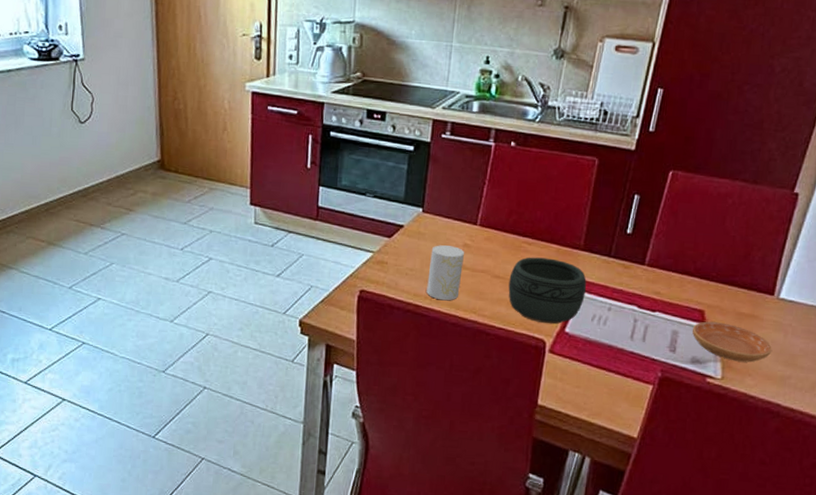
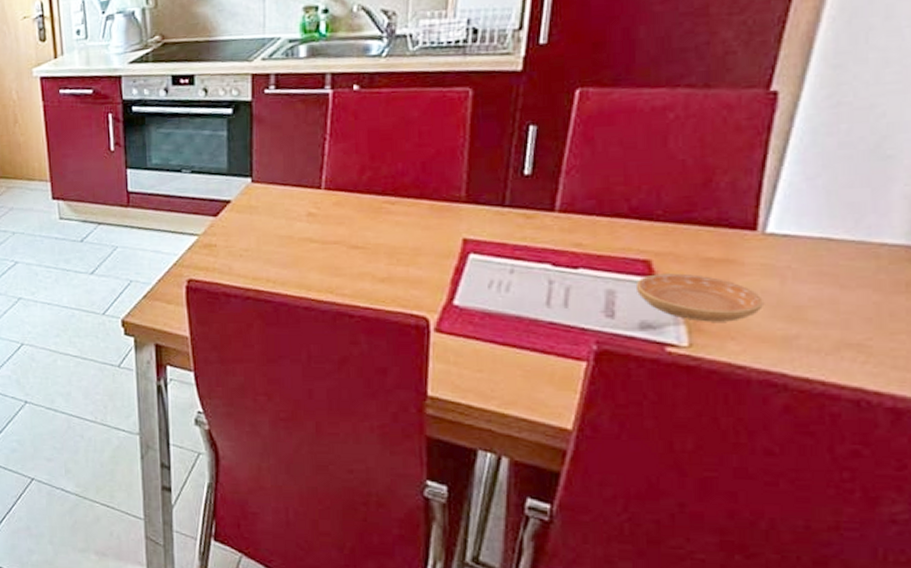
cup: present [426,245,465,301] -> none [267,217,311,282]
bowl: present [508,257,587,325] -> none [371,217,476,297]

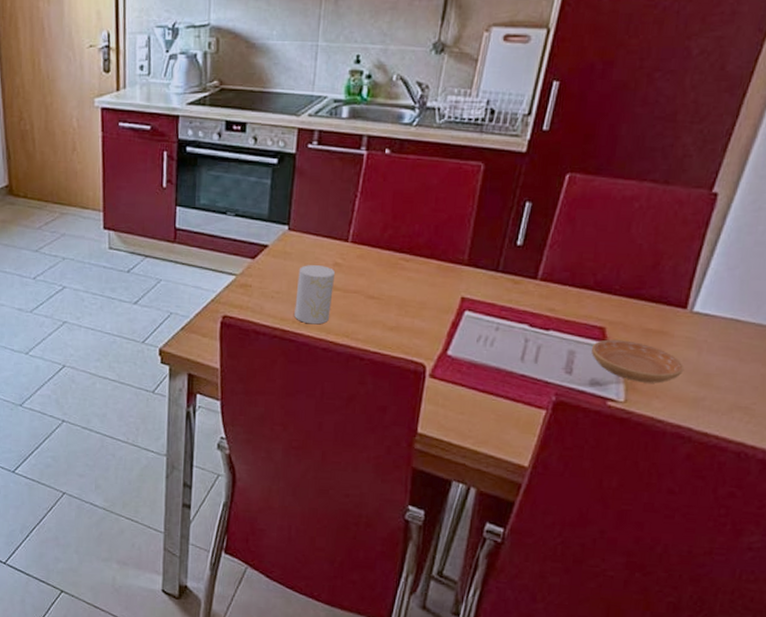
cup: none [267,217,311,282] -> present [294,265,336,325]

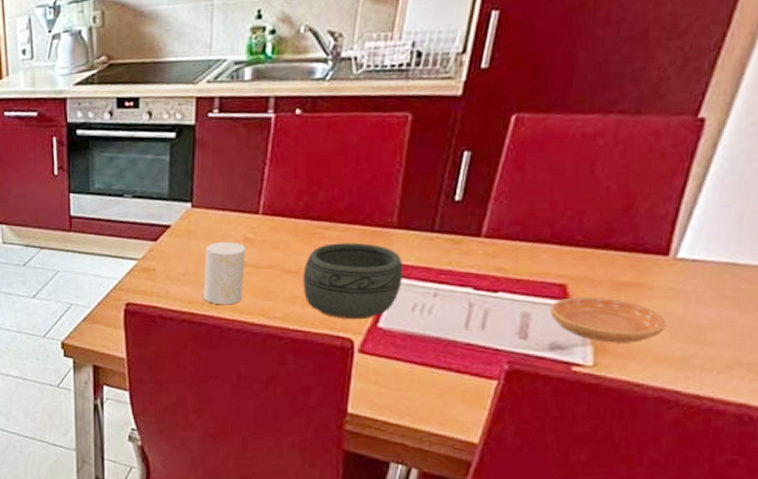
bowl: none [384,274,471,347] -> present [303,242,403,320]

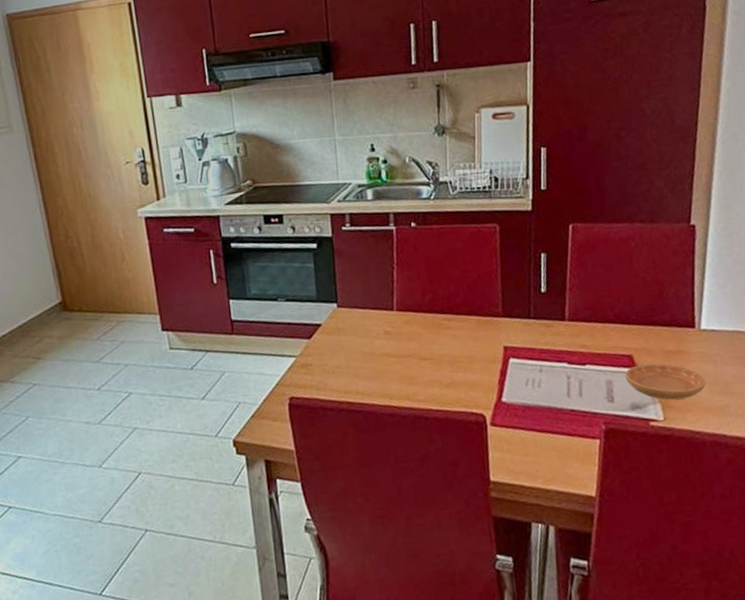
cup: present [203,242,247,305] -> none [353,335,390,393]
bowl: present [303,242,403,320] -> none [436,330,515,398]

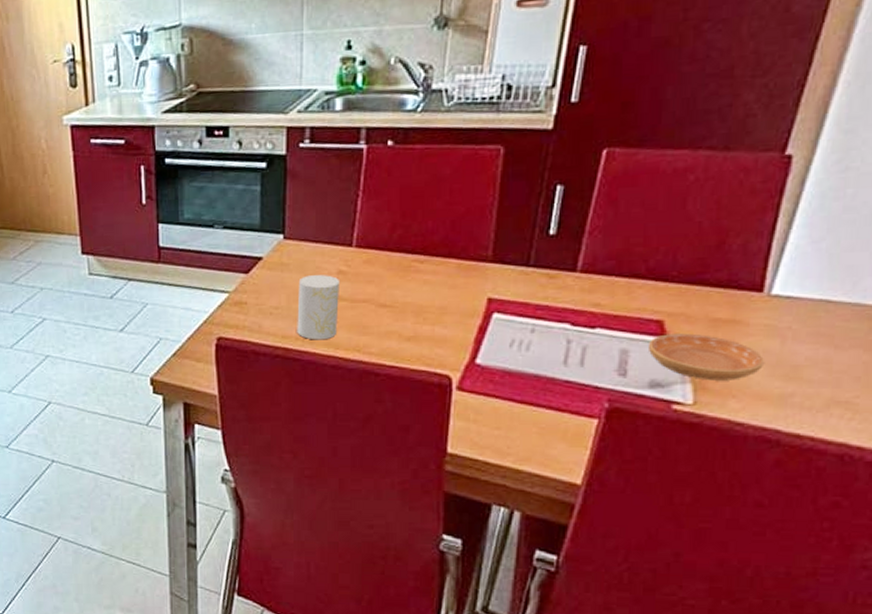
cup: none [353,335,390,393] -> present [297,275,341,340]

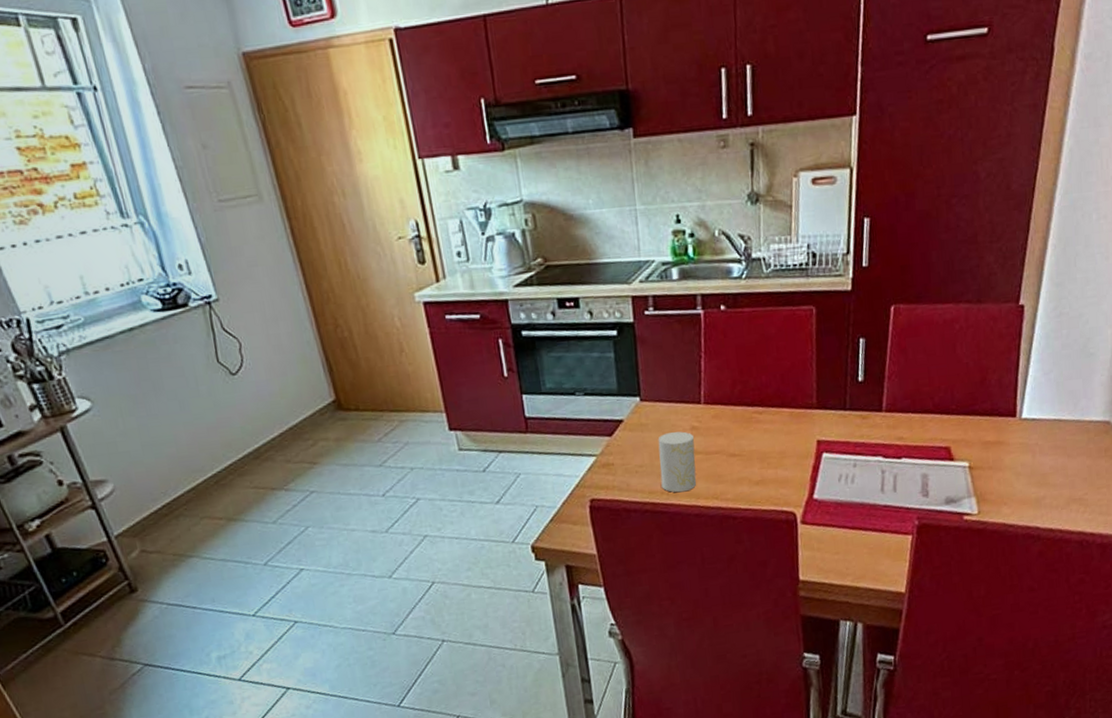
saucer: present [649,333,764,381] -> none [942,455,1023,493]

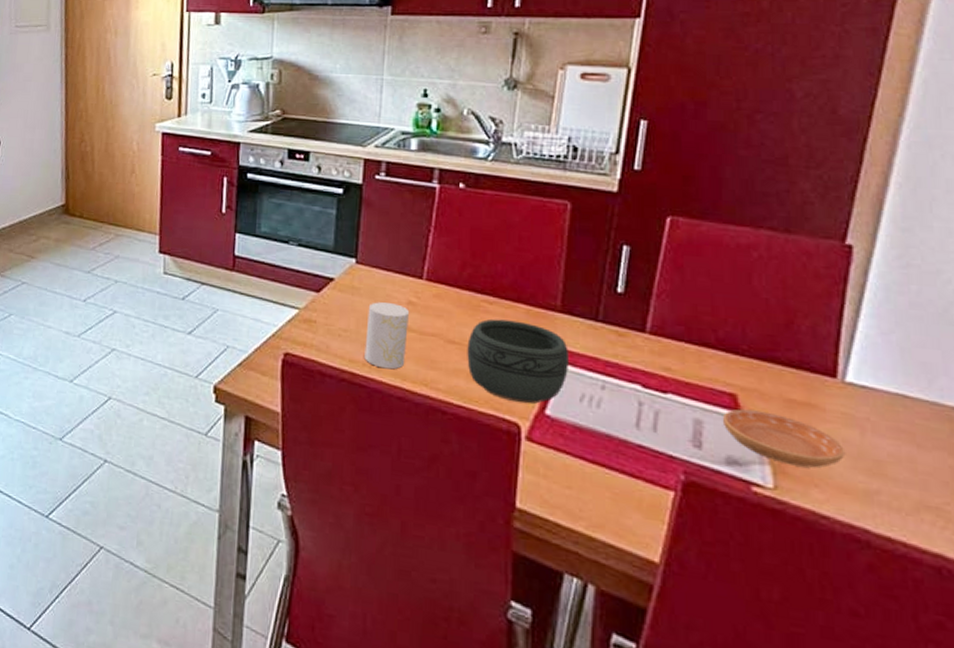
bowl: none [746,424,828,495] -> present [467,318,568,404]
saucer: none [942,455,1023,493] -> present [723,409,844,468]

